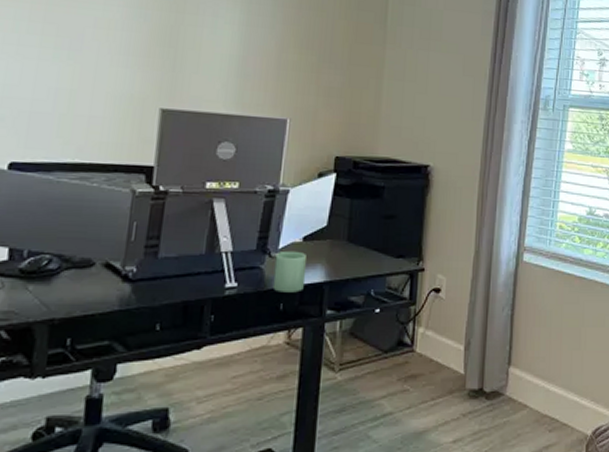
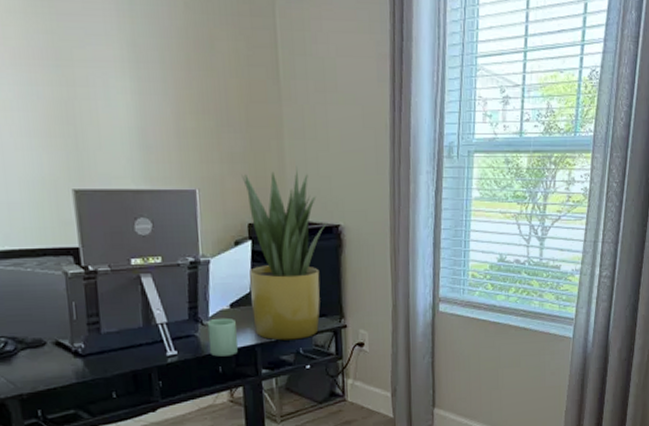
planter: none [325,106,417,280] -> present [241,167,328,341]

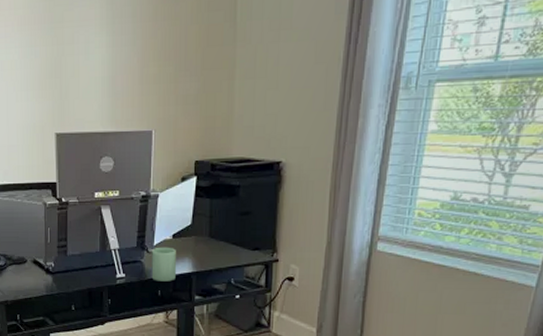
planter: present [241,167,328,341] -> none [192,106,270,271]

